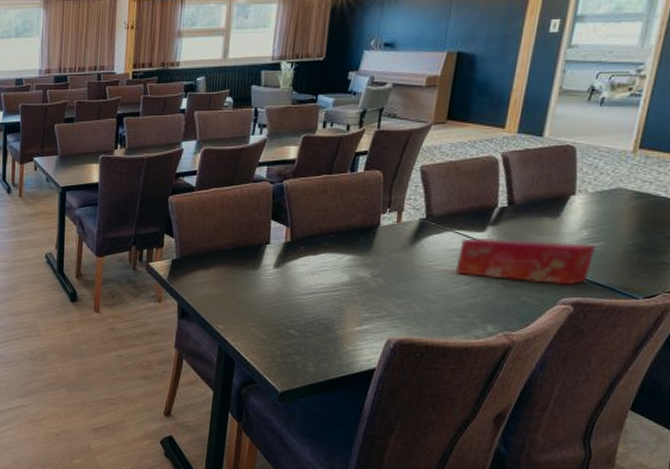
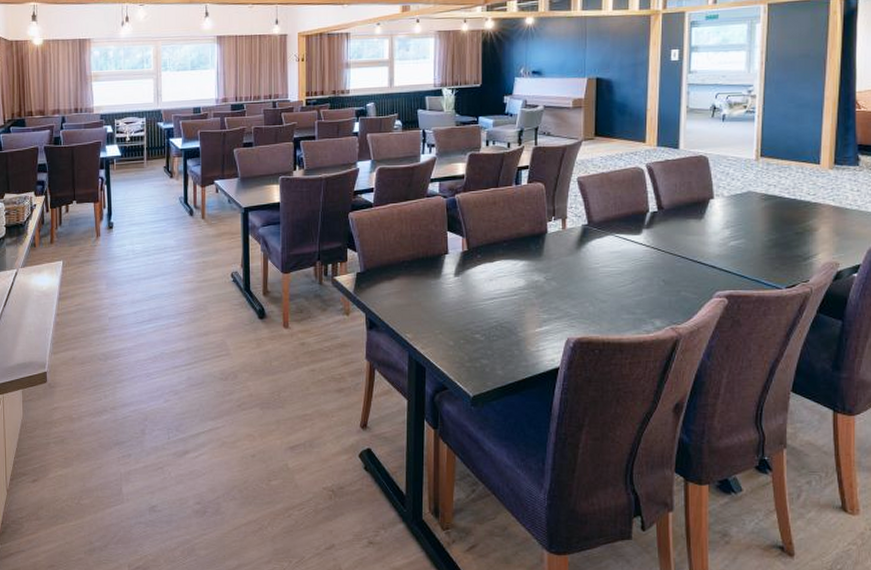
tissue box: present [455,237,595,286] -> none [620,239,738,280]

